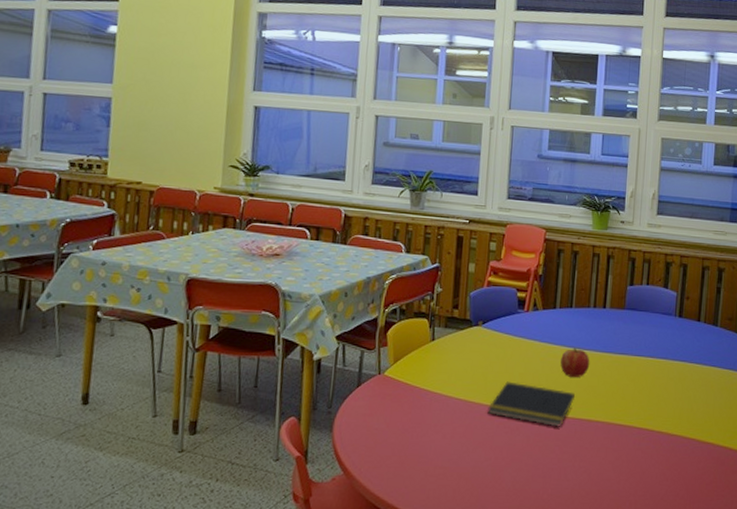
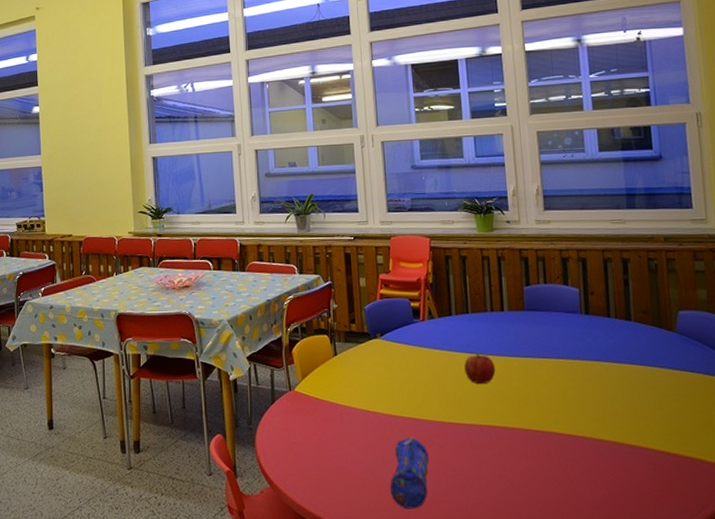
pencil case: none [470,426,514,498] -> present [390,436,429,509]
notepad: present [488,381,576,427] -> none [398,391,486,436]

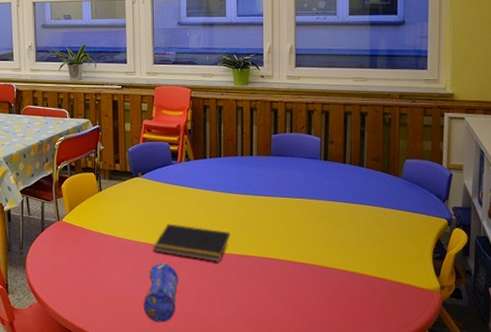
notepad: none [398,391,486,436] -> present [153,224,231,262]
apple: present [464,353,496,384] -> none [215,192,242,218]

